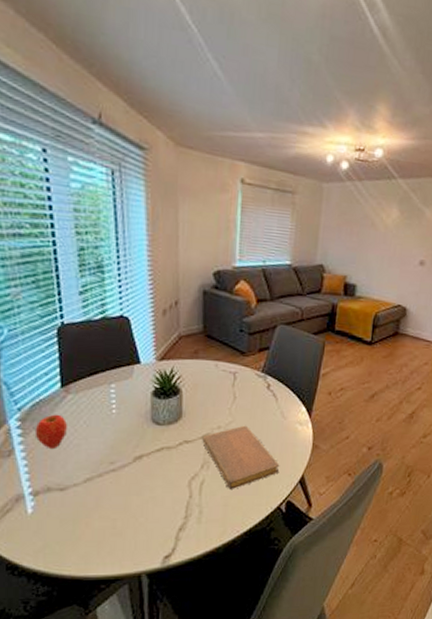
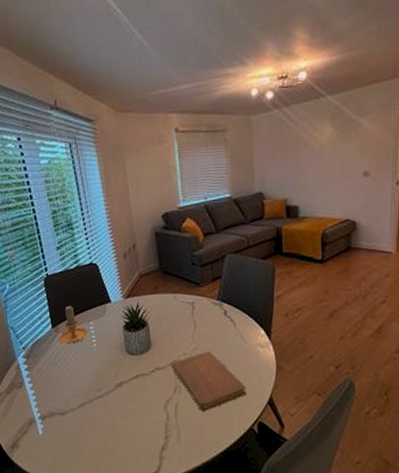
apple: present [34,414,68,450] -> none [36,350,61,380]
candle: none [67,362,107,409] -> present [58,305,88,345]

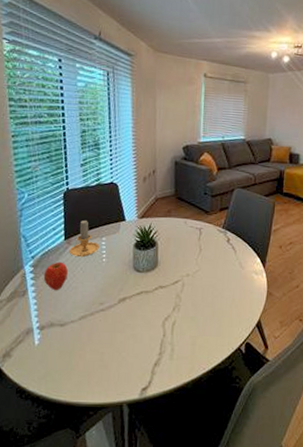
apple: none [36,350,61,380] -> present [43,262,69,291]
notebook: present [171,350,246,411] -> none [174,273,238,330]

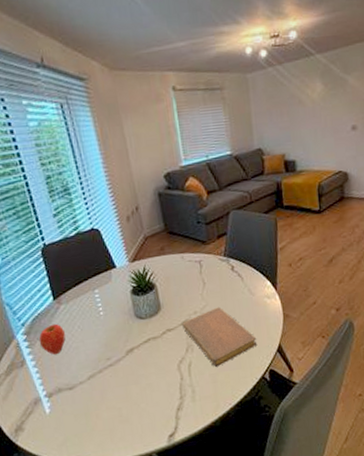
candle: present [69,219,99,258] -> none [61,274,94,316]
notebook: none [174,273,238,330] -> present [182,306,256,367]

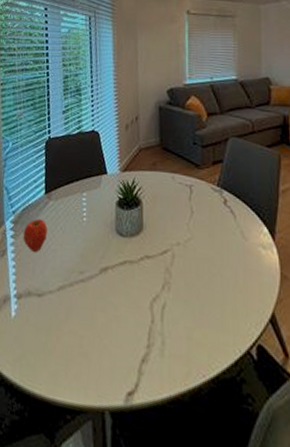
notebook: present [182,306,256,367] -> none [162,243,244,320]

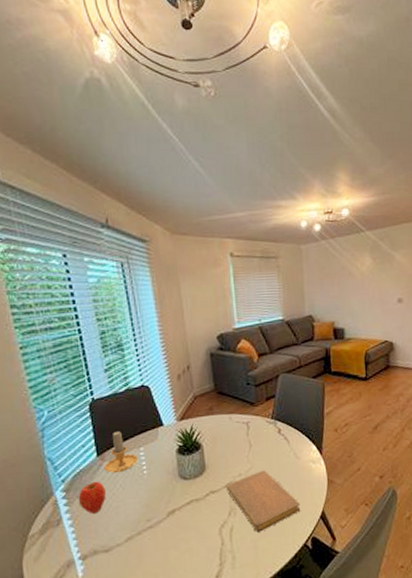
candle: none [49,171,80,215] -> present [104,431,138,473]
notebook: none [162,243,244,320] -> present [226,469,300,532]

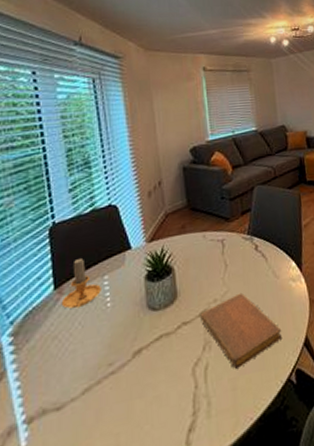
apple: present [78,481,107,515] -> none [28,320,63,363]

